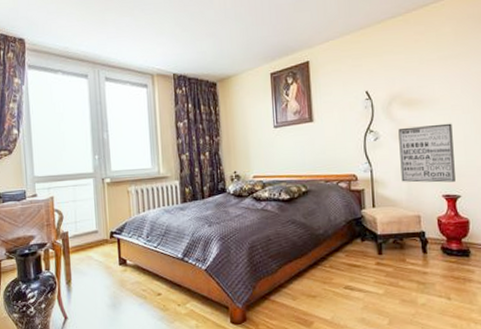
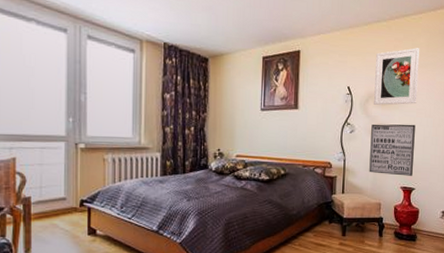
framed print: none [395,38,450,107] -> present [374,48,420,105]

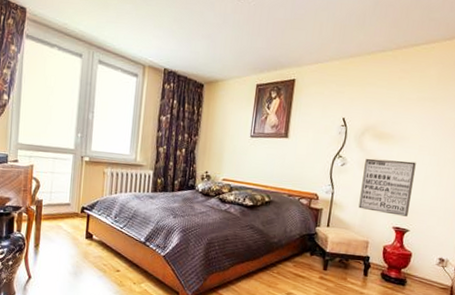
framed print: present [374,48,420,105] -> none [370,80,430,141]

